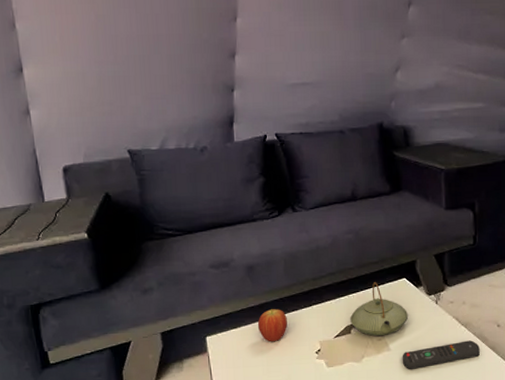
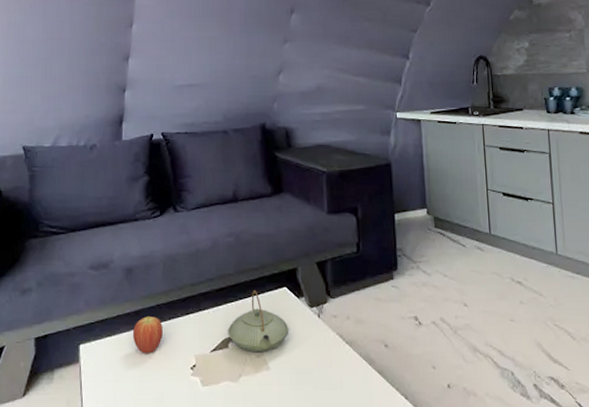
remote control: present [402,340,480,369] -> none [282,362,366,393]

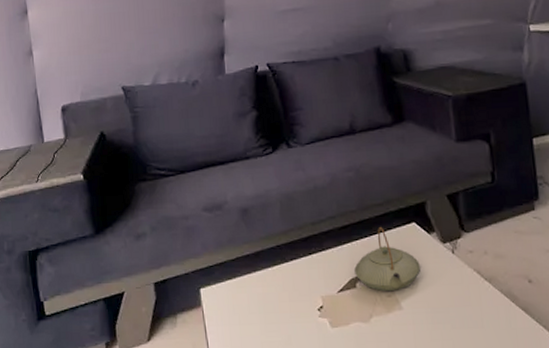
fruit: present [132,315,163,354] -> none [253,257,286,297]

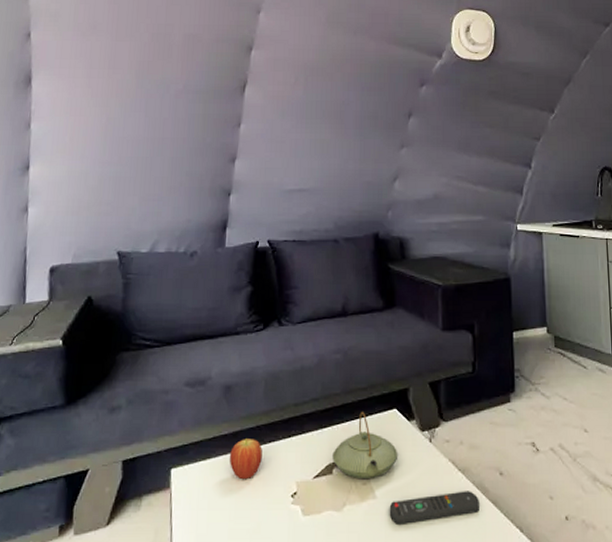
fruit: none [253,257,286,297] -> present [229,437,262,480]
remote control: none [416,299,510,333] -> present [389,491,479,524]

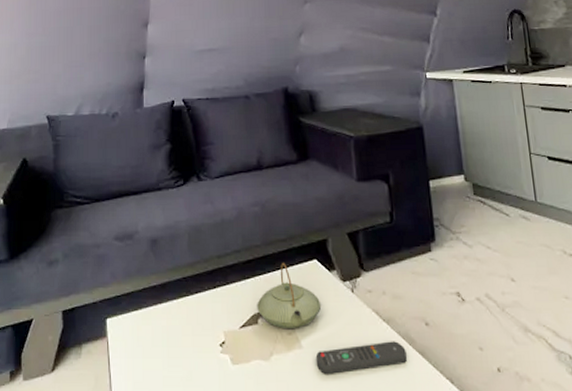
fruit: present [229,437,262,480] -> none [159,288,190,330]

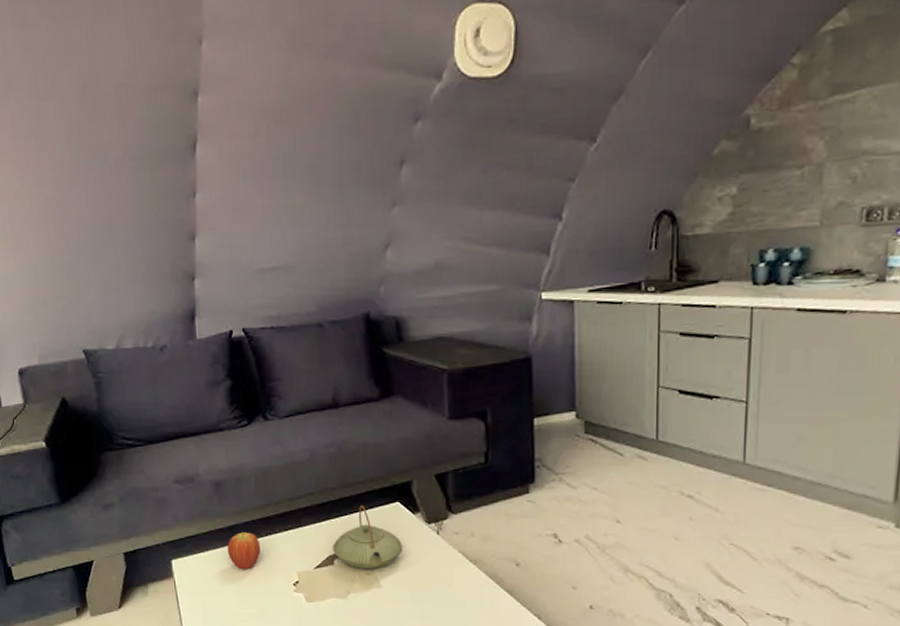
fruit: none [159,288,190,330] -> present [227,531,261,570]
remote control: present [315,341,407,374] -> none [395,581,493,611]

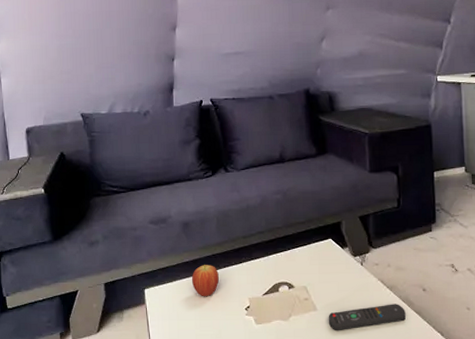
teapot: present [333,506,403,570] -> none [278,242,334,296]
remote control: none [395,581,493,611] -> present [328,304,406,330]

